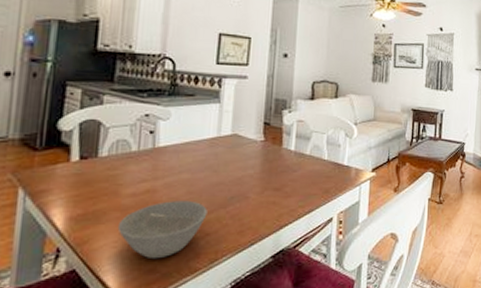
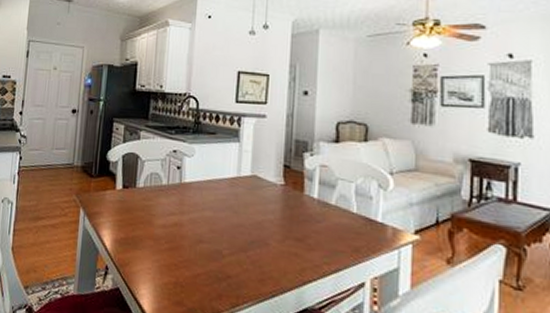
bowl: present [117,200,208,260] -> none [151,236,229,293]

